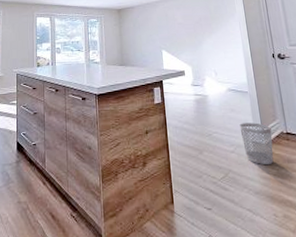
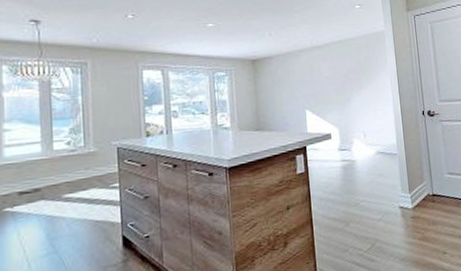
wastebasket: present [239,123,274,164] -> none [387,186,420,230]

